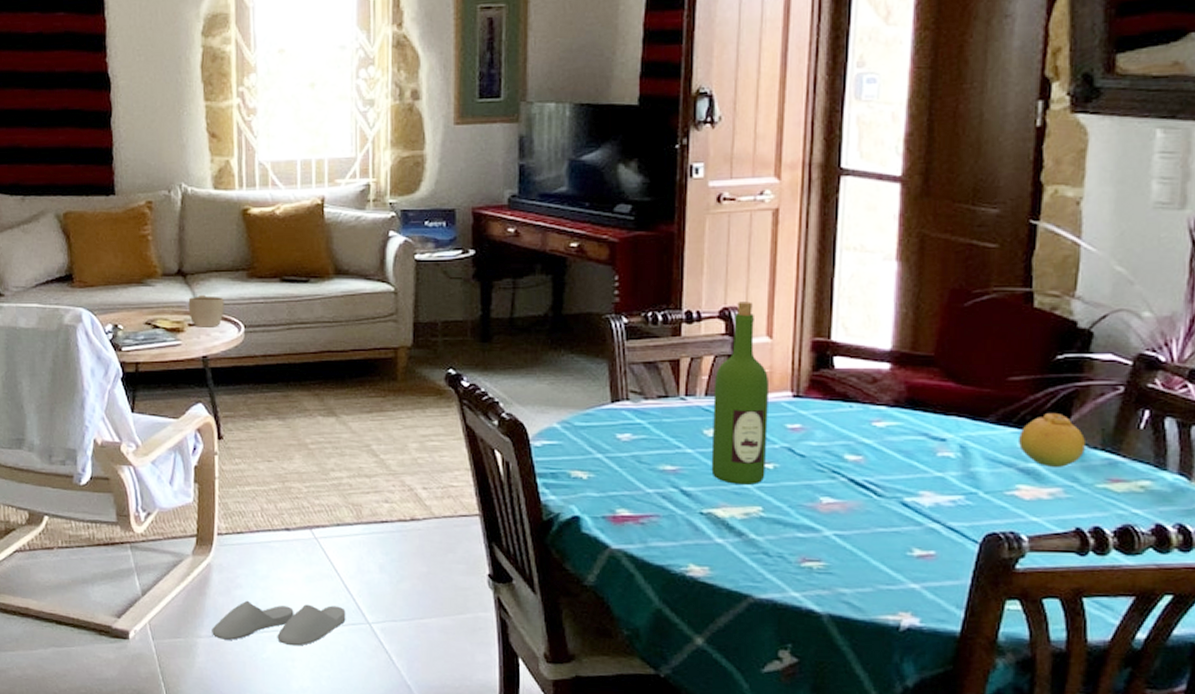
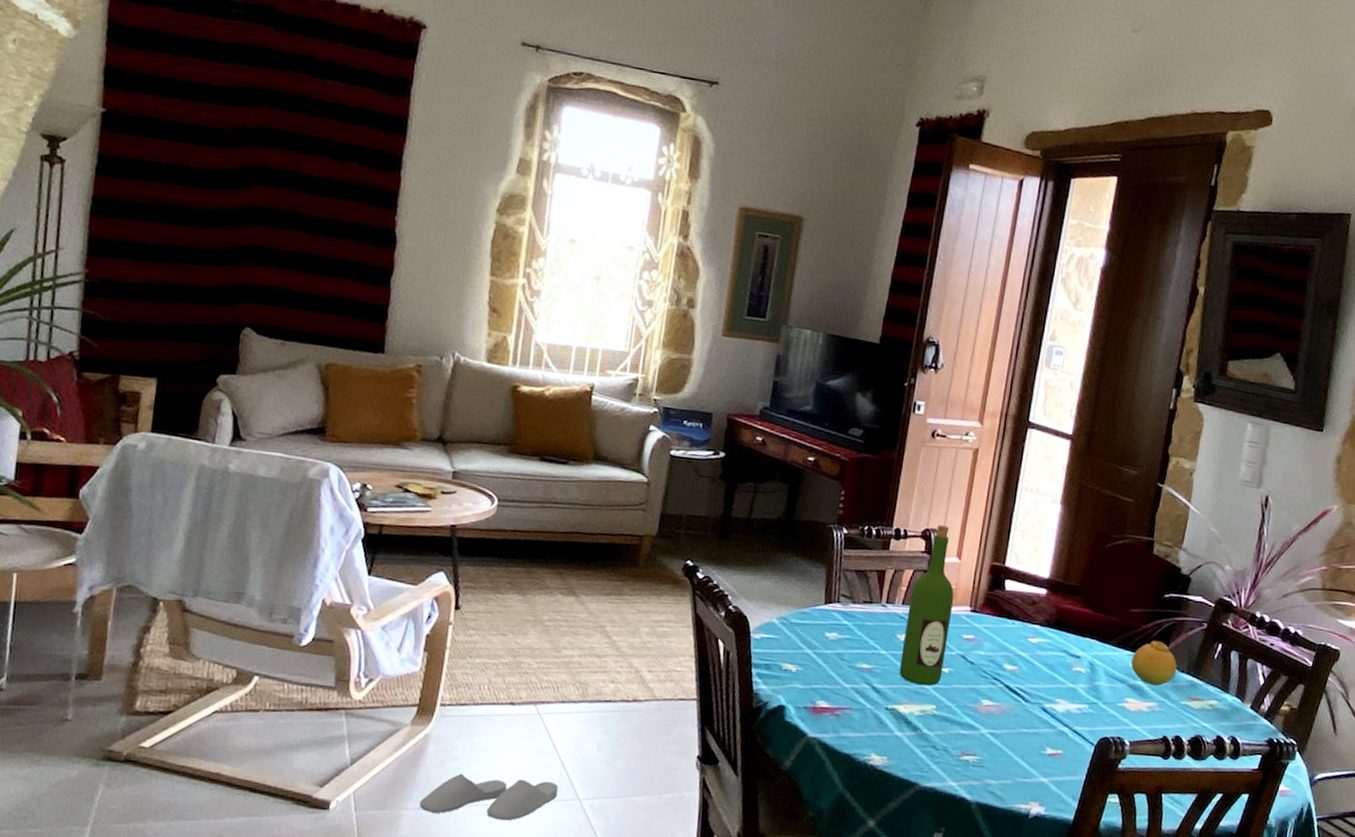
cup: present [188,294,224,327] -> none [443,463,481,498]

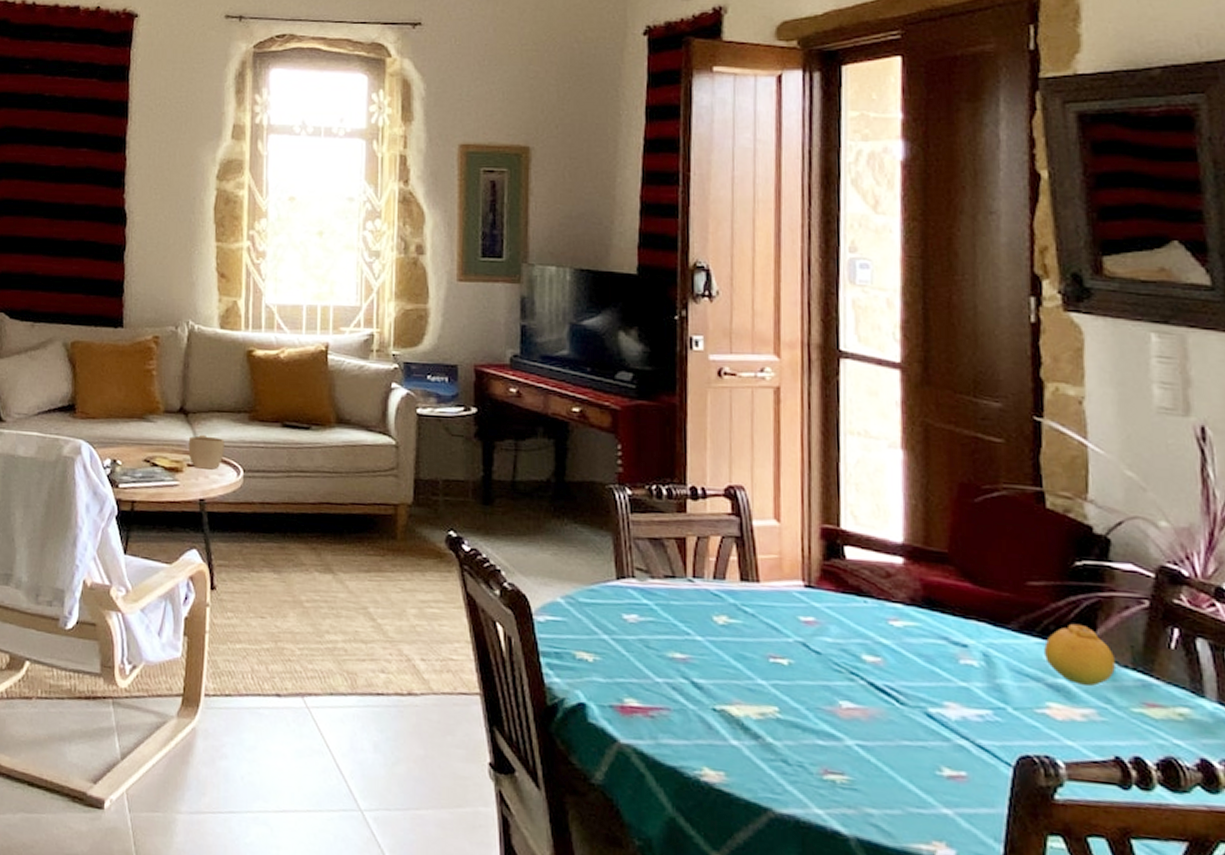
slippers: present [419,773,559,821] -> none [193,773,337,832]
cup: none [443,463,481,498] -> present [188,434,224,470]
wine bottle: present [899,525,954,686] -> none [722,480,781,681]

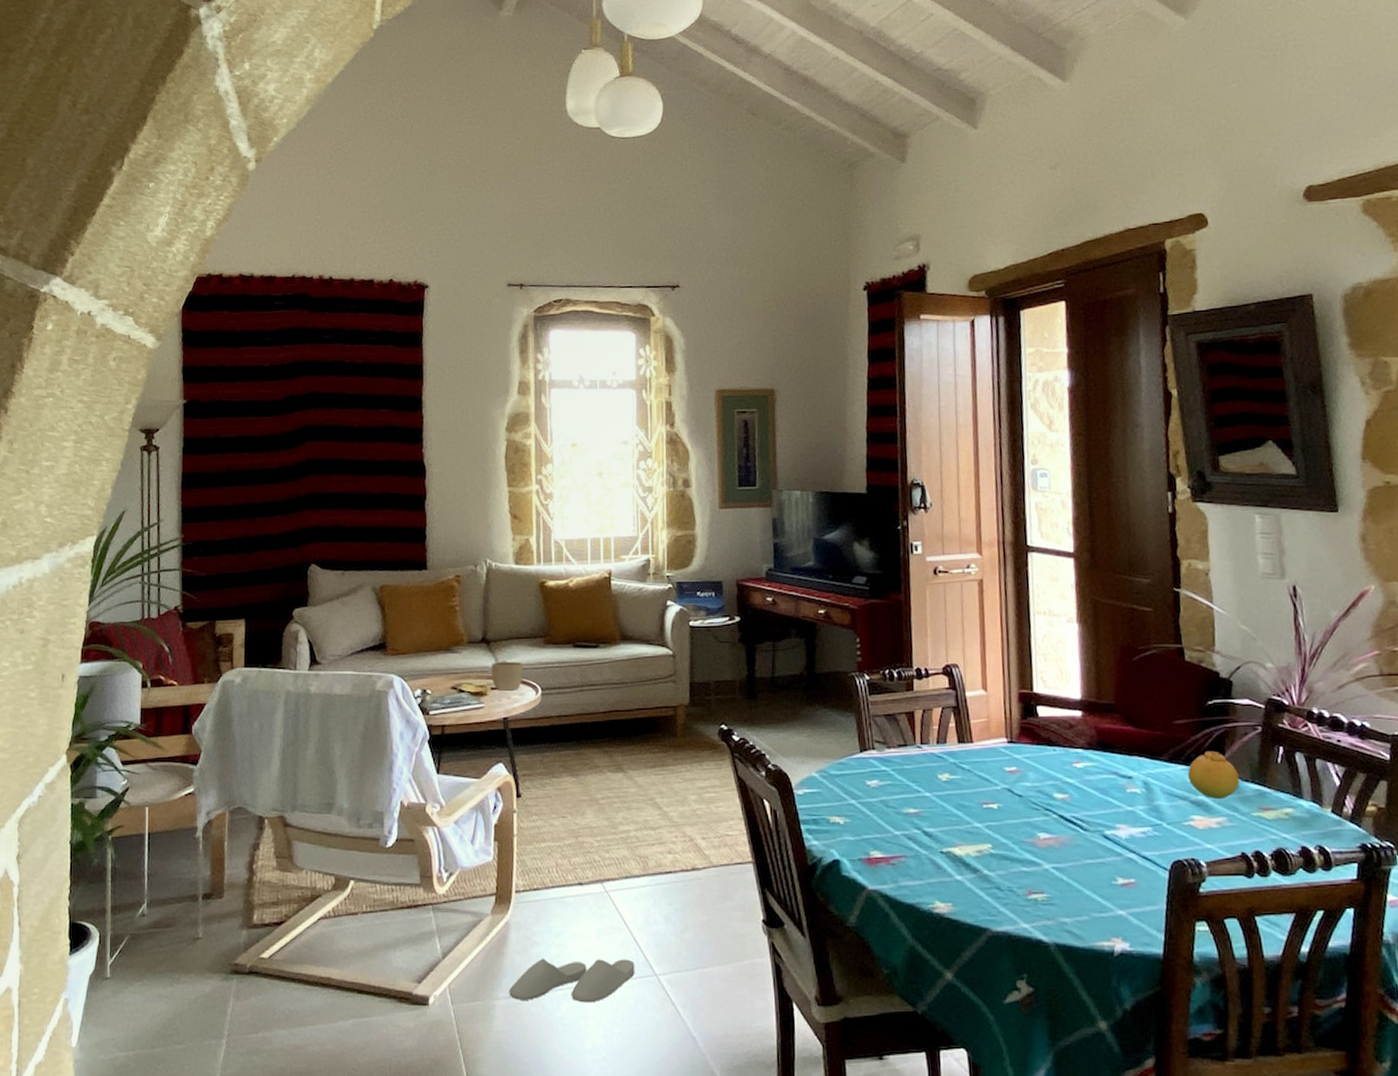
slippers: none [193,773,337,832] -> present [509,958,635,1003]

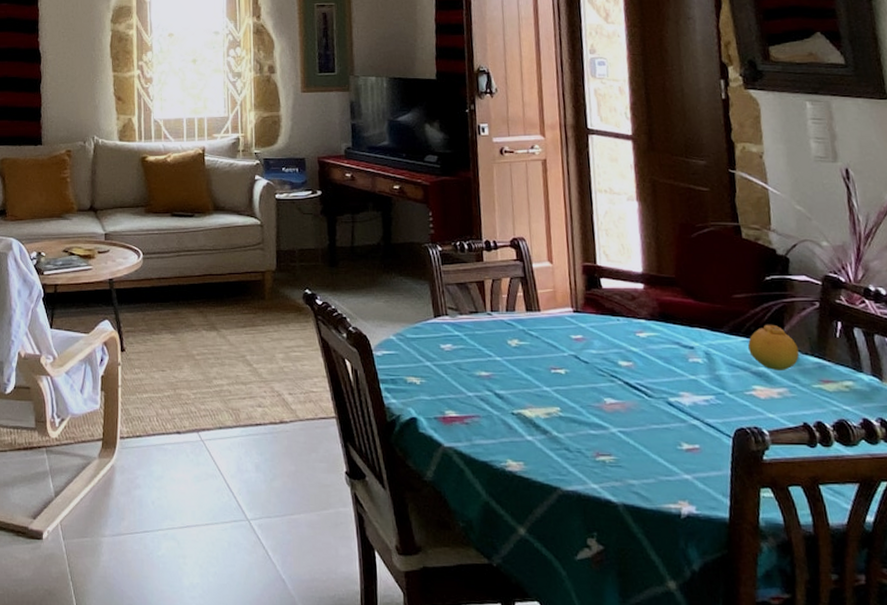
cup: present [491,660,524,691] -> none [98,227,127,254]
slippers: present [509,958,635,1003] -> none [114,500,229,543]

